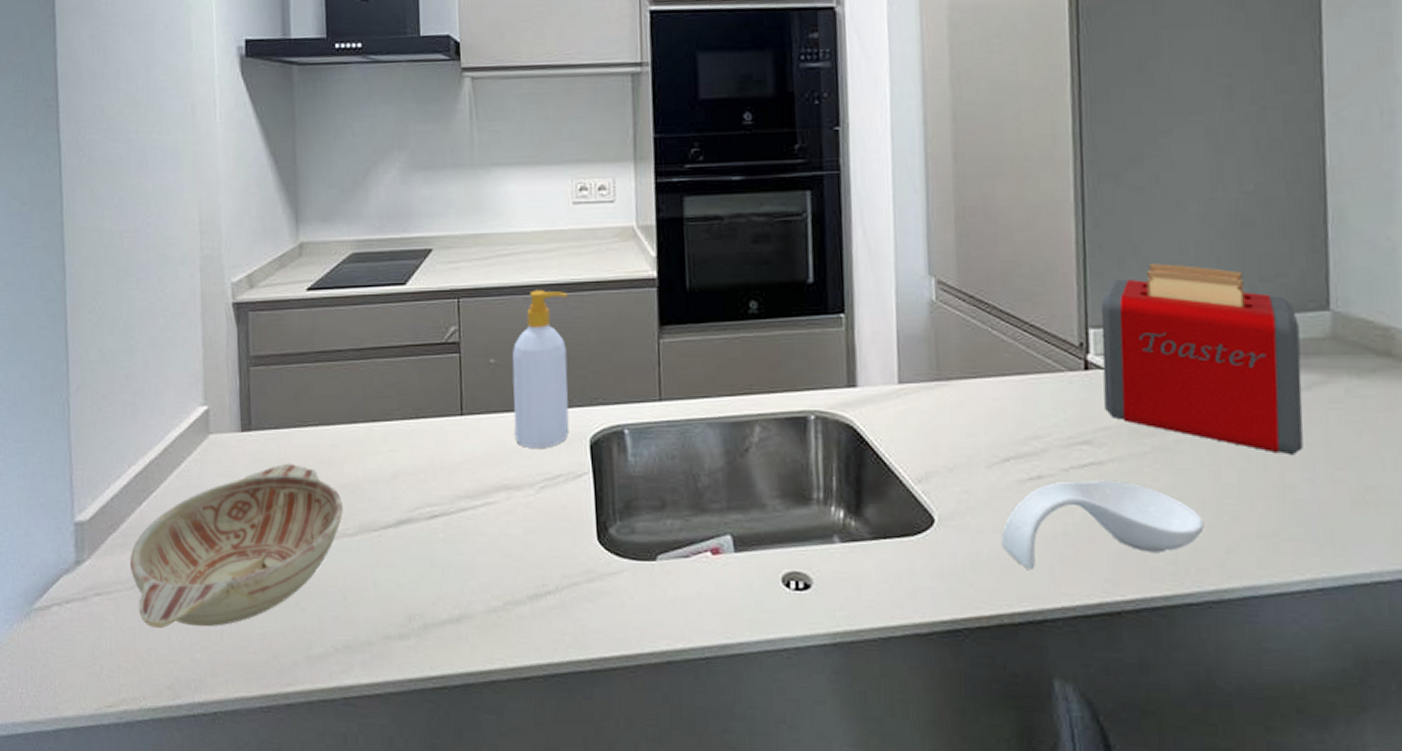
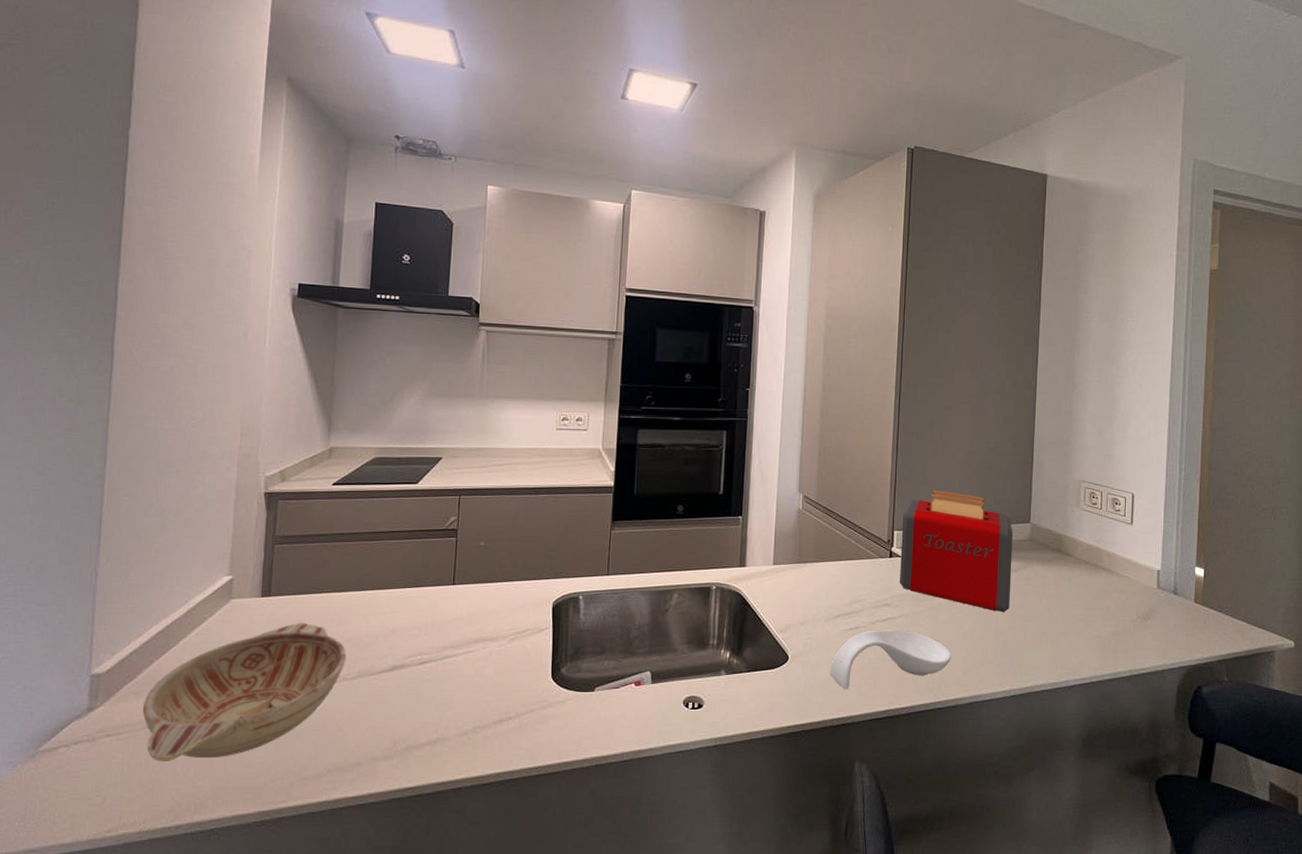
soap bottle: present [512,290,570,448] -> none [494,492,546,609]

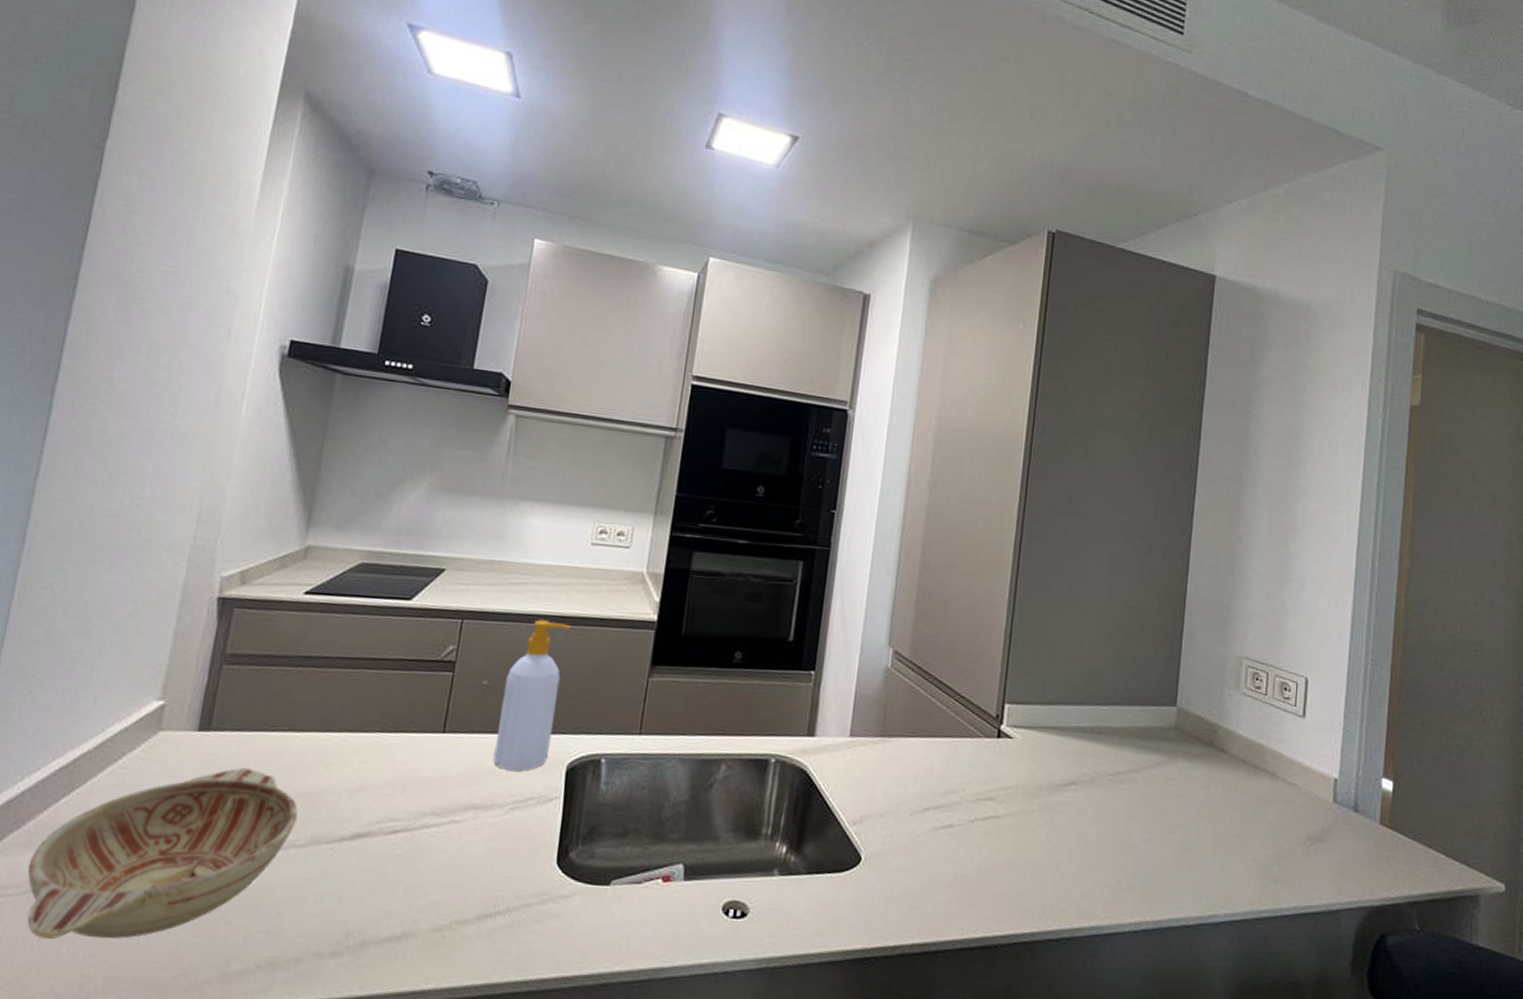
soap bottle: none [494,492,546,609] -> present [493,620,571,771]
spoon rest: present [830,629,952,690] -> none [912,831,1069,907]
toaster: present [900,490,1013,613] -> none [1008,655,1154,820]

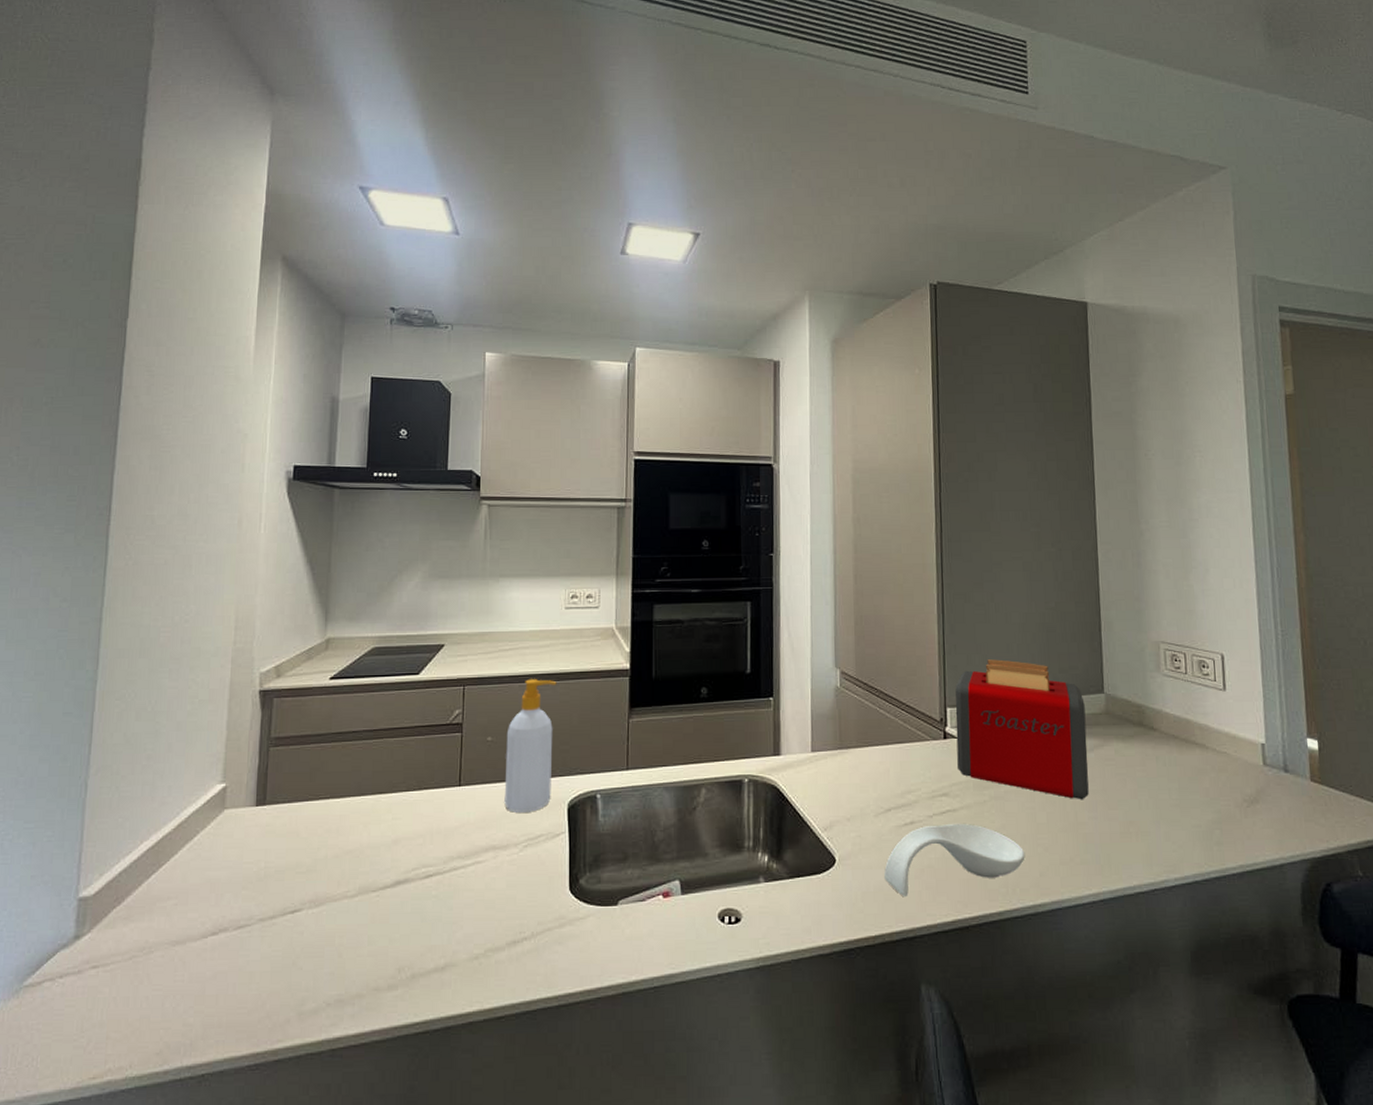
decorative bowl: present [27,767,298,940] -> none [130,833,346,997]
spoon rest: none [912,831,1069,907] -> present [884,823,1025,898]
toaster: none [1008,655,1154,820] -> present [955,659,1089,800]

